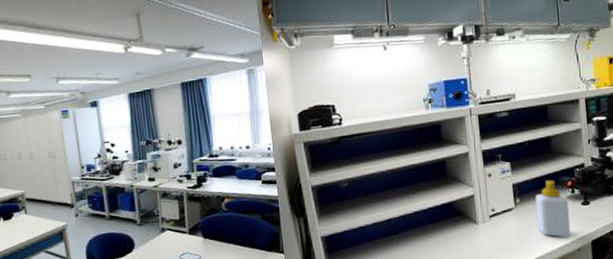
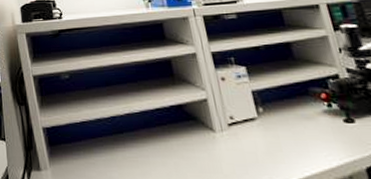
soap bottle: present [536,180,571,238] -> none [282,90,337,160]

